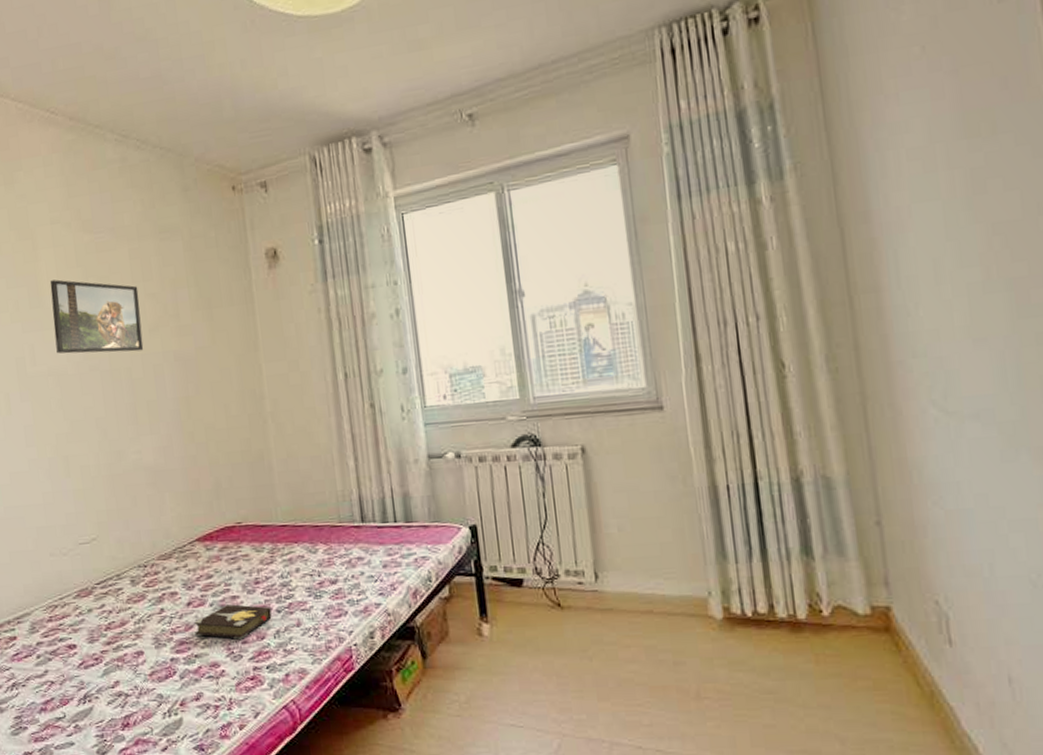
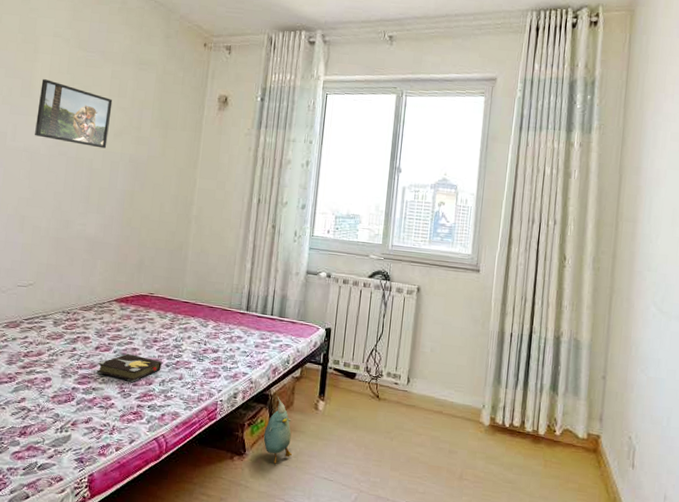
plush toy: none [419,627,463,716] -> present [263,396,293,464]

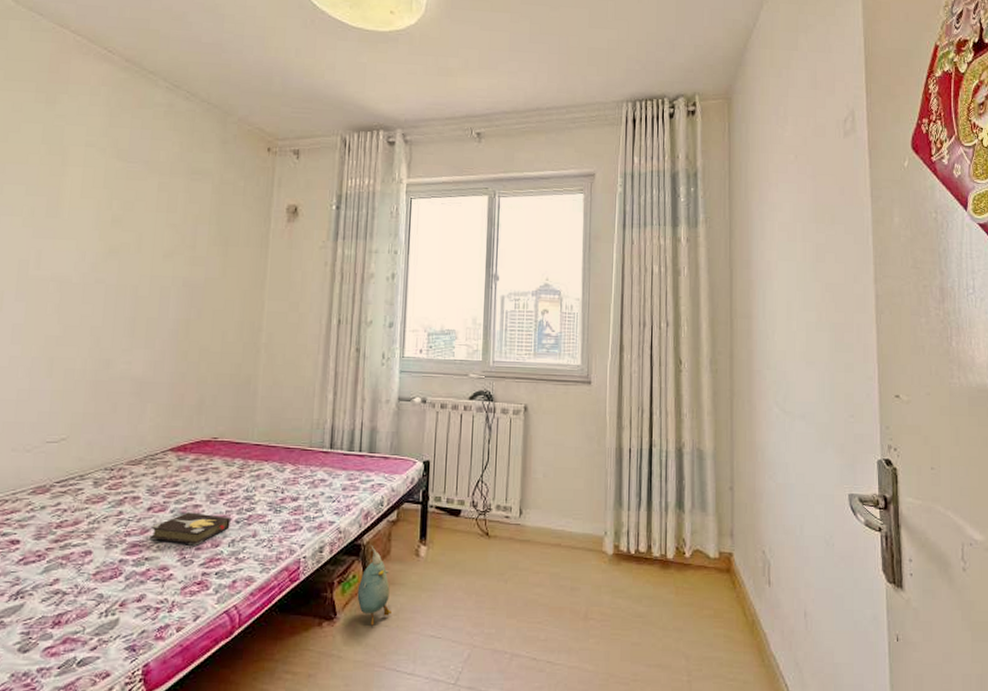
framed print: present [35,79,113,149] -> none [64,196,161,272]

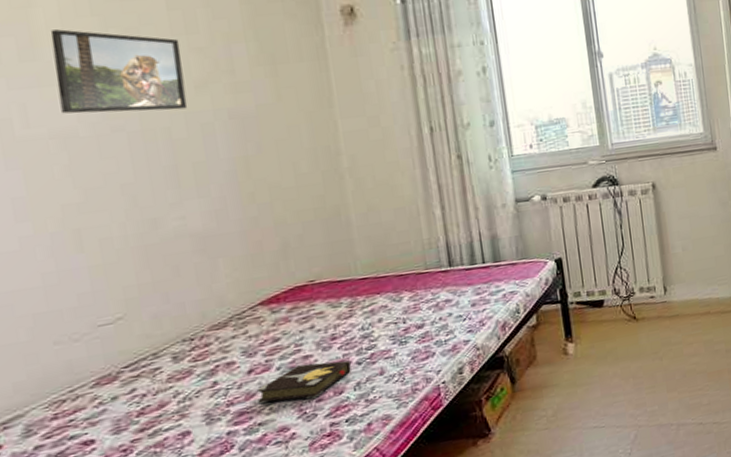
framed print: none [64,196,161,272] -> present [50,29,188,114]
plush toy: present [357,546,393,626] -> none [508,355,550,432]

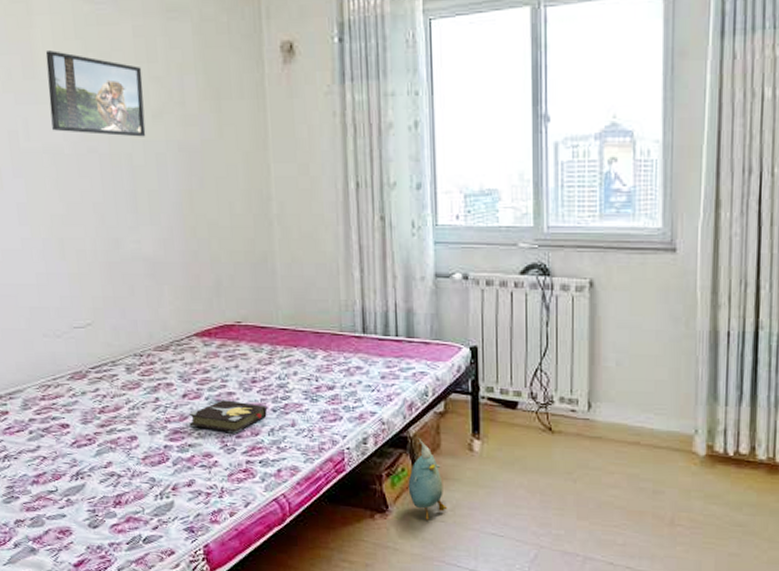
plush toy: none [508,355,550,432] -> present [408,438,448,520]

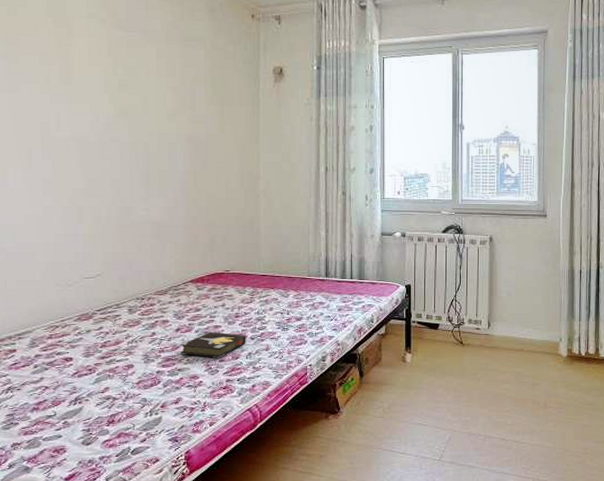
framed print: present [45,50,146,137] -> none [80,63,162,131]
plush toy: present [408,438,448,520] -> none [356,355,386,417]

